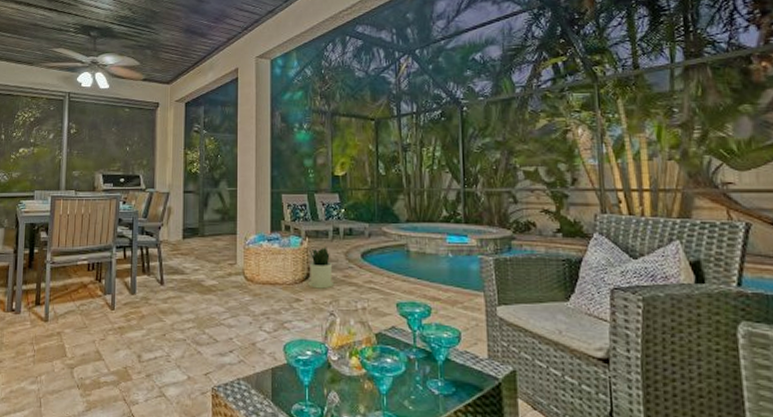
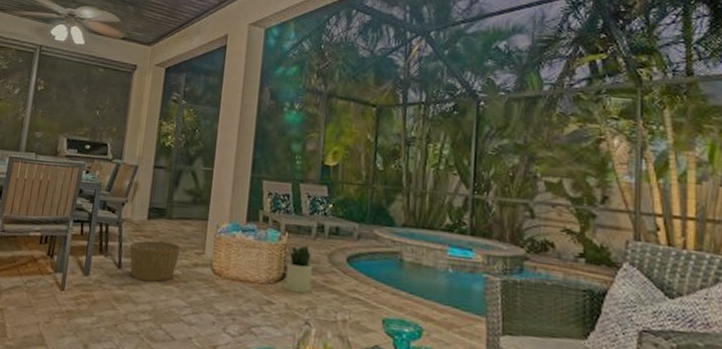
basket: none [170,257,215,294] -> present [129,240,181,282]

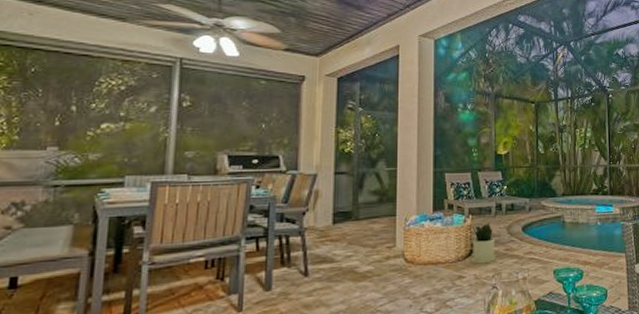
basket: present [129,240,181,282] -> none [316,242,371,284]

